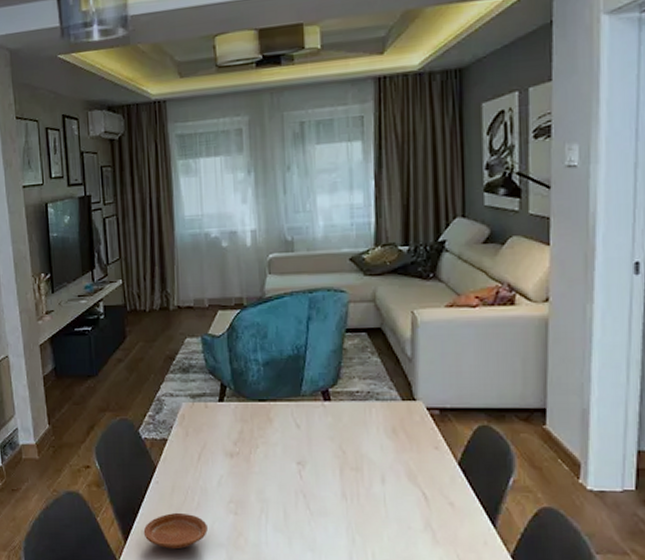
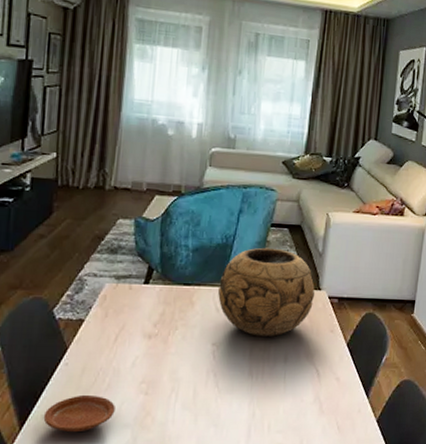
decorative bowl: none [296,356,410,455] -> present [218,247,315,337]

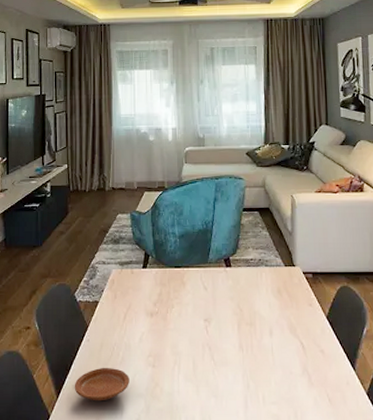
decorative bowl: present [218,247,315,337] -> none [204,230,291,312]

